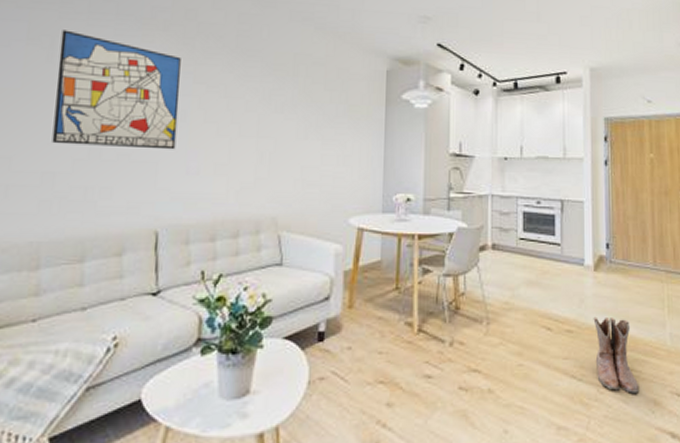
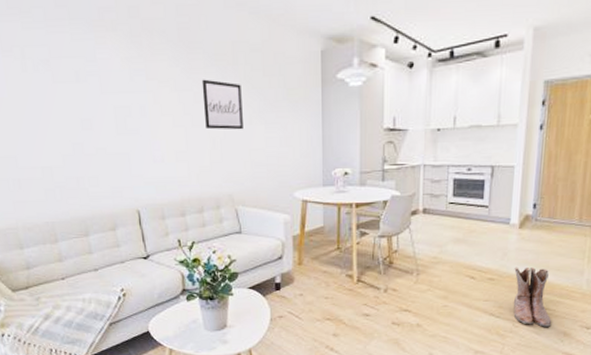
wall art: present [52,30,181,150] -> none [27,39,141,143]
wall art: none [254,88,299,145] -> present [201,79,243,130]

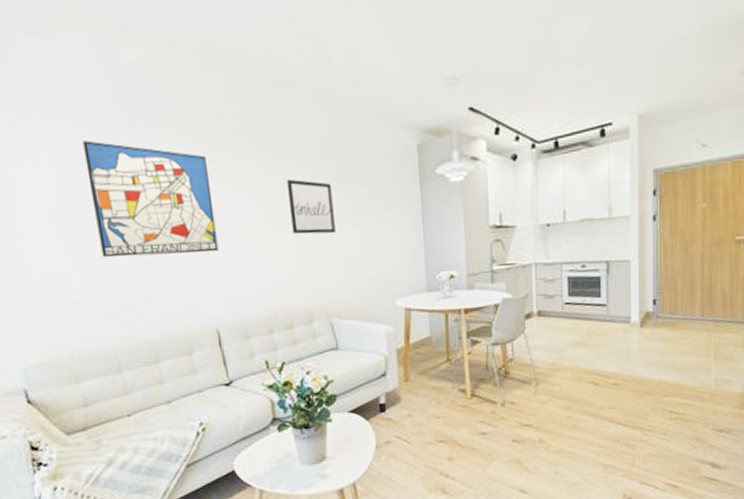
wall art: none [27,39,141,143] -> present [82,140,219,258]
boots: present [513,267,551,327] -> none [639,369,681,433]

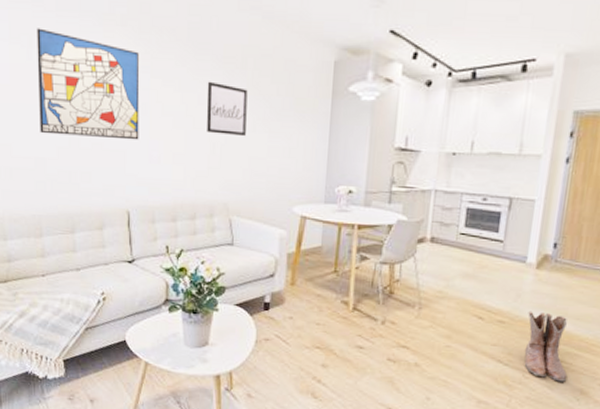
boots: none [639,369,681,433] -> present [524,311,567,382]

